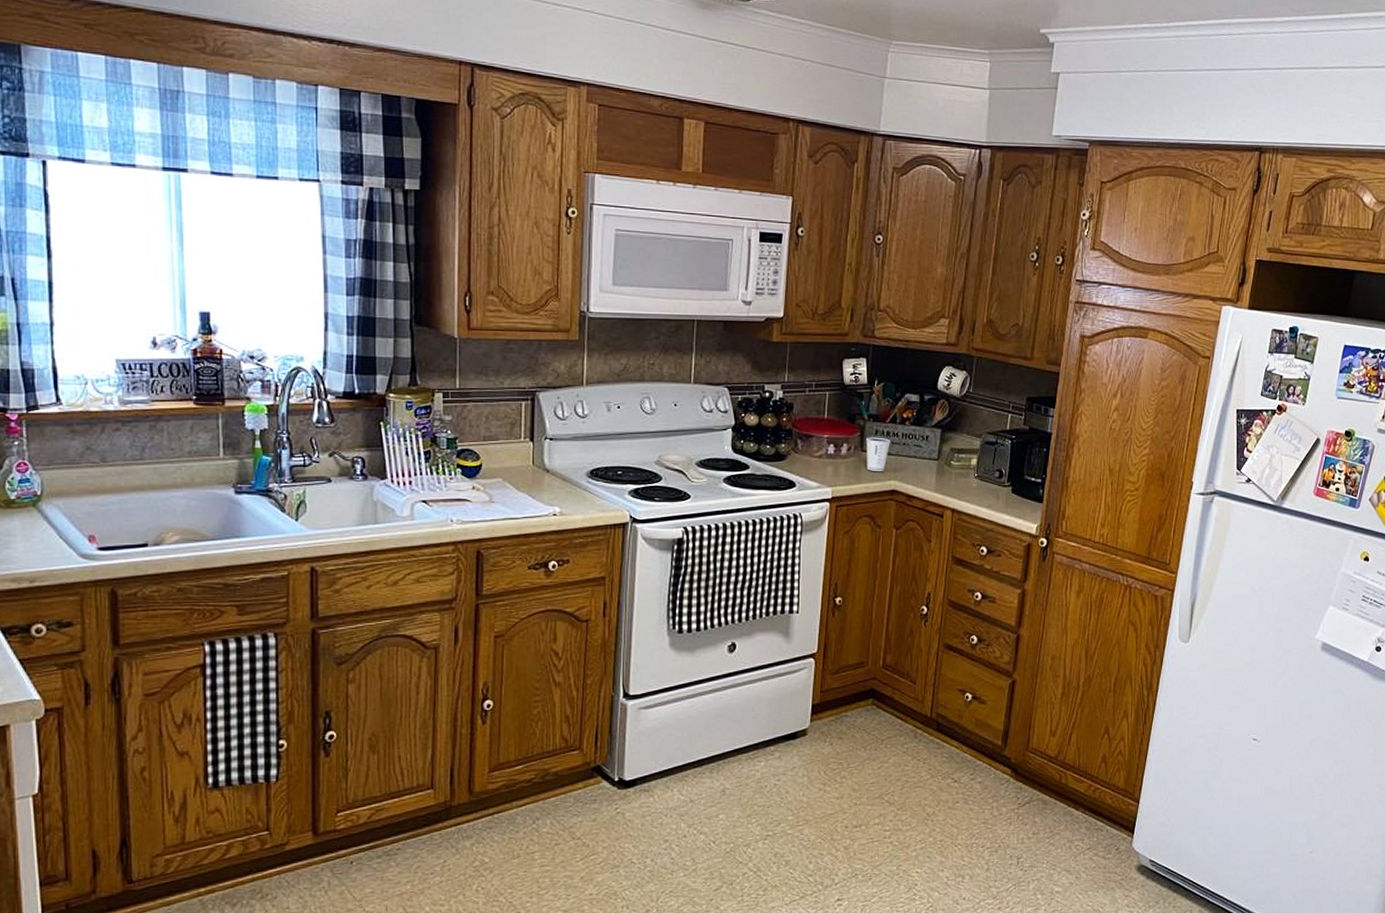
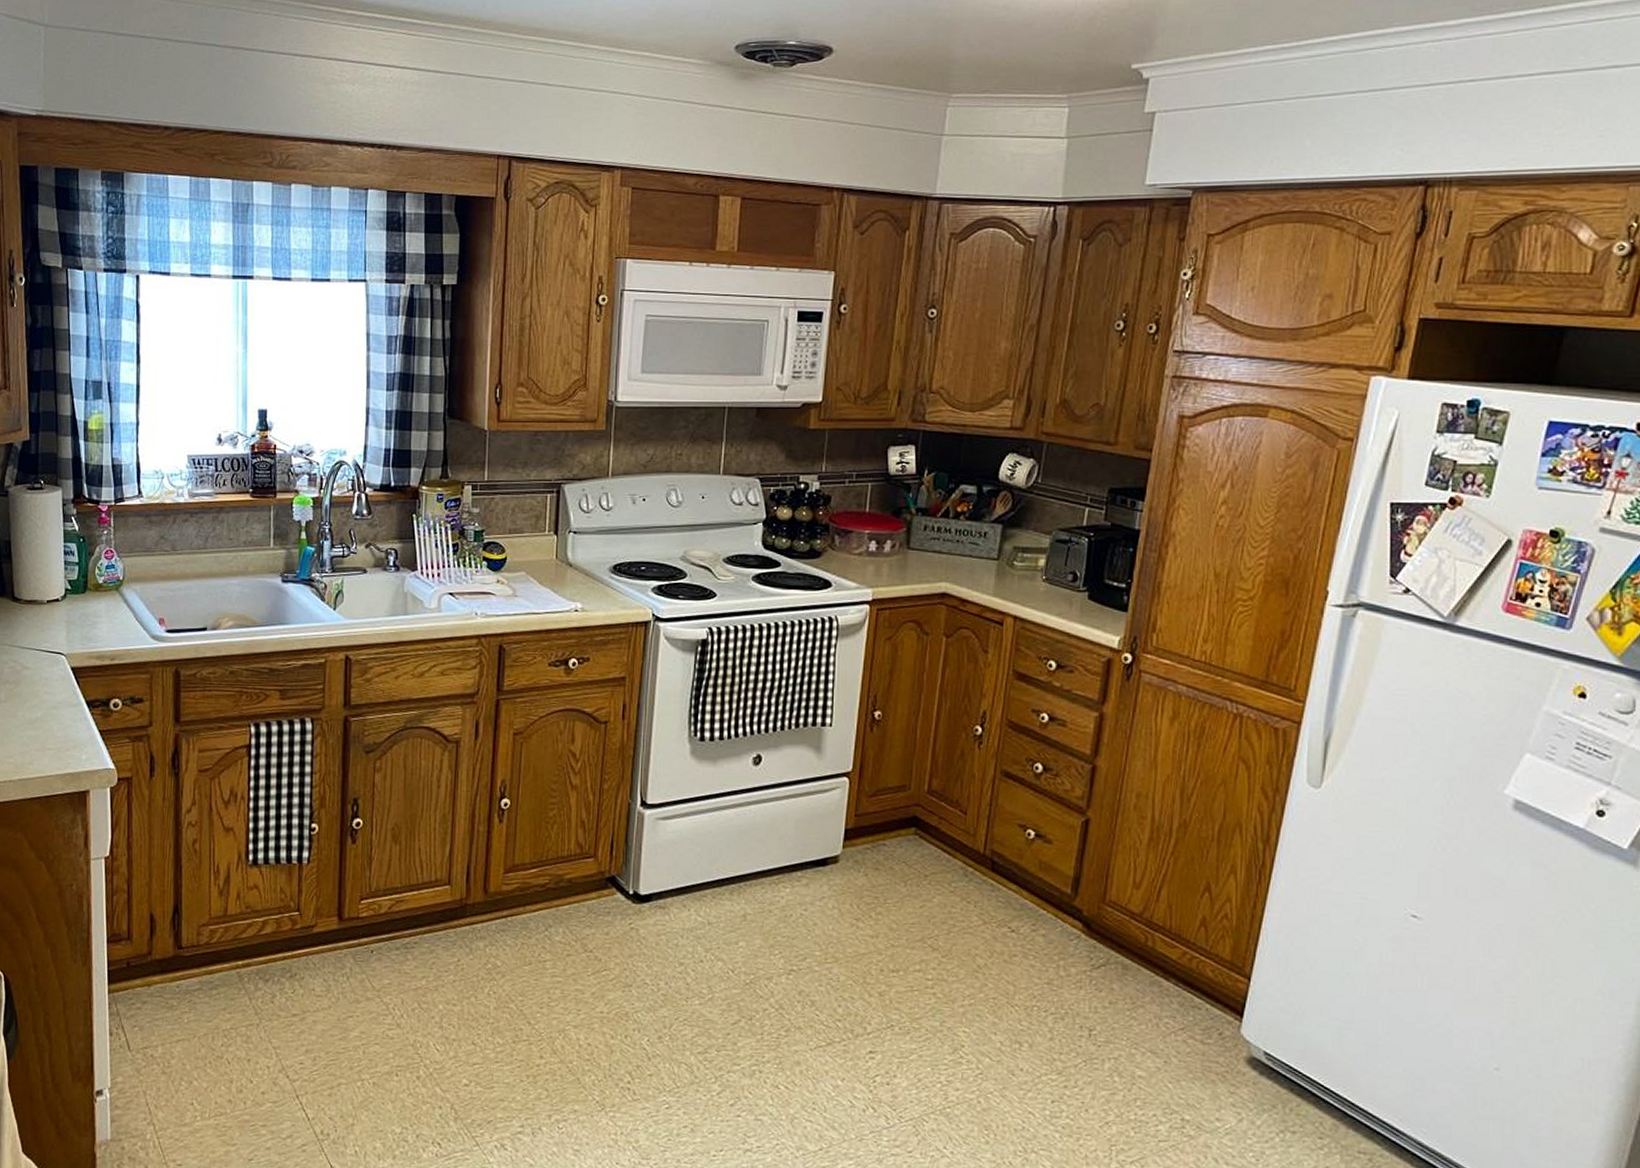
dixie cup: present [865,437,890,472] -> none [912,533,942,573]

